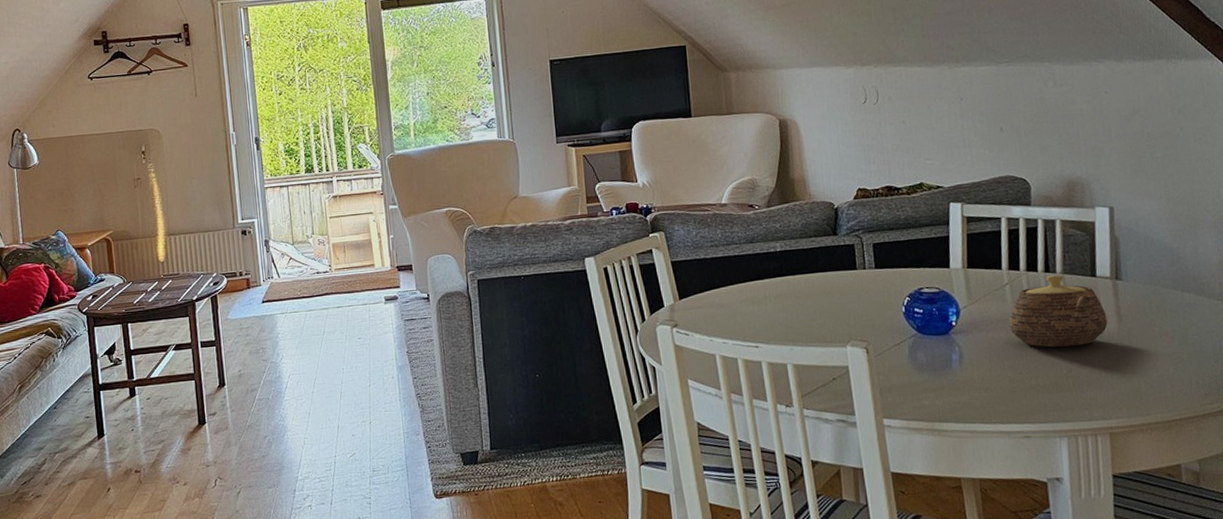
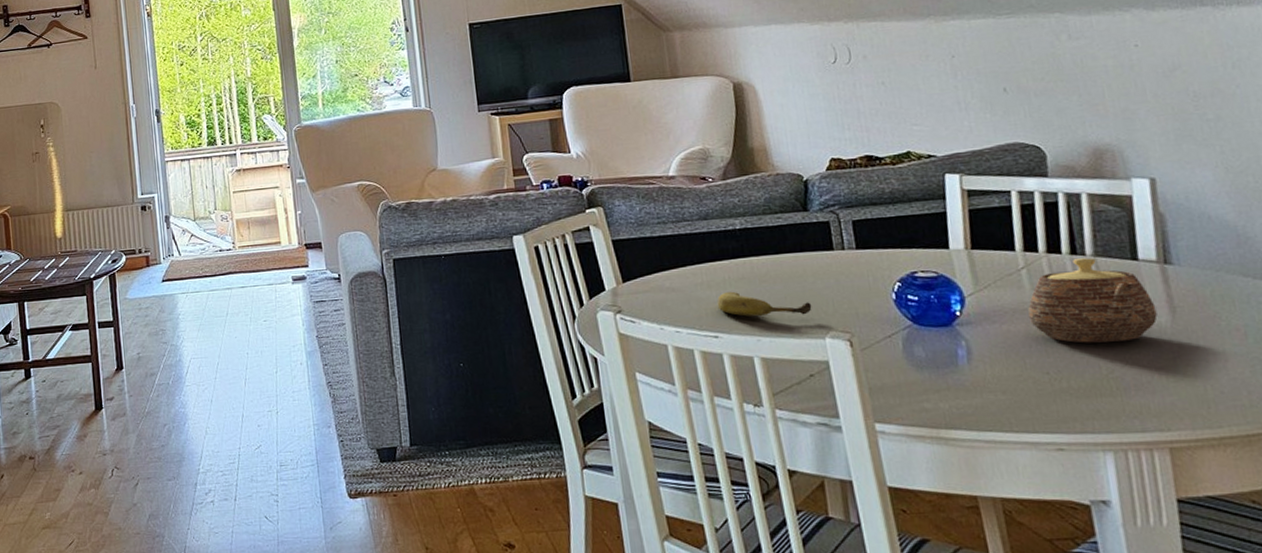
fruit: none [758,306,837,329] -> present [717,291,812,317]

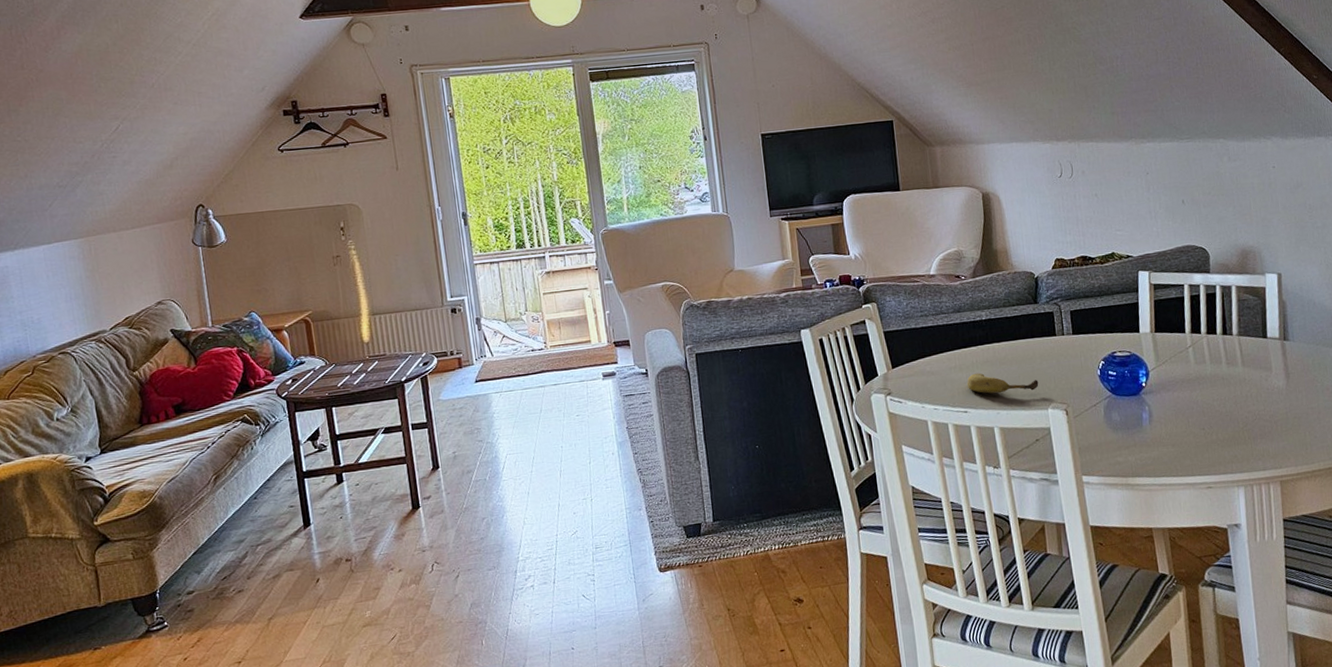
teapot: present [1027,258,1158,343] -> none [1192,337,1278,404]

